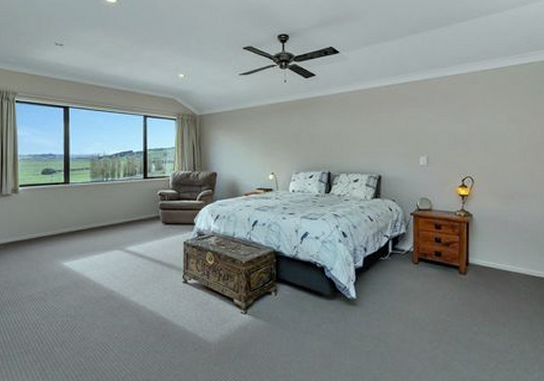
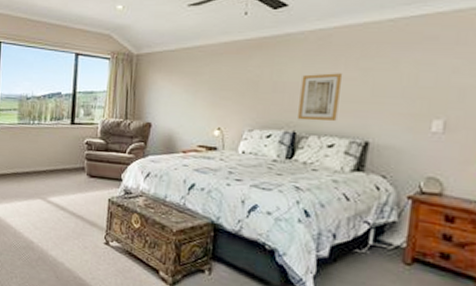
wall art: none [331,126,359,162] -> present [298,73,343,122]

